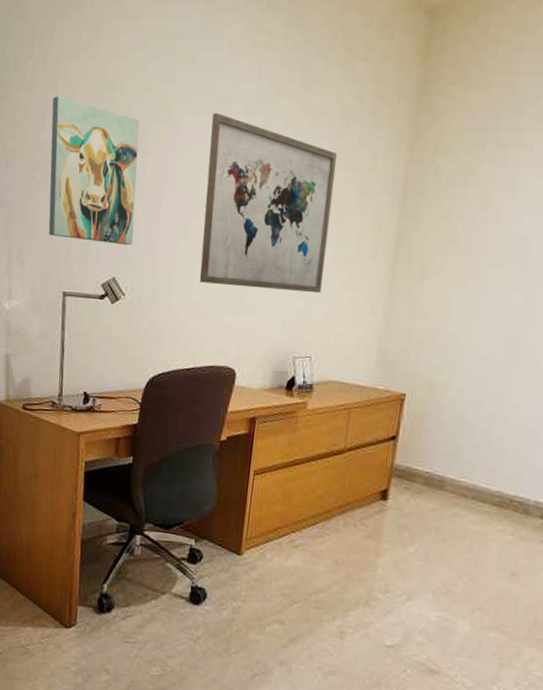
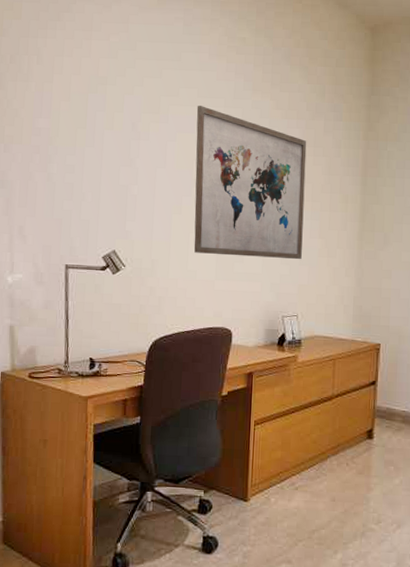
wall art: present [48,96,140,246] -> none [48,88,132,221]

